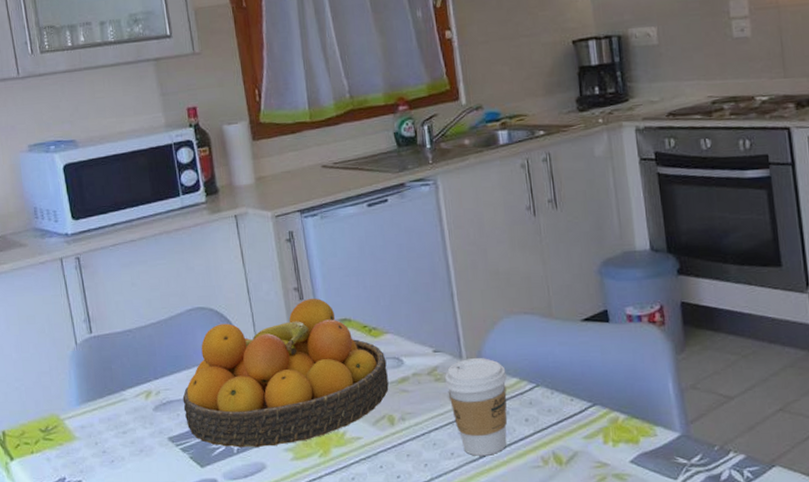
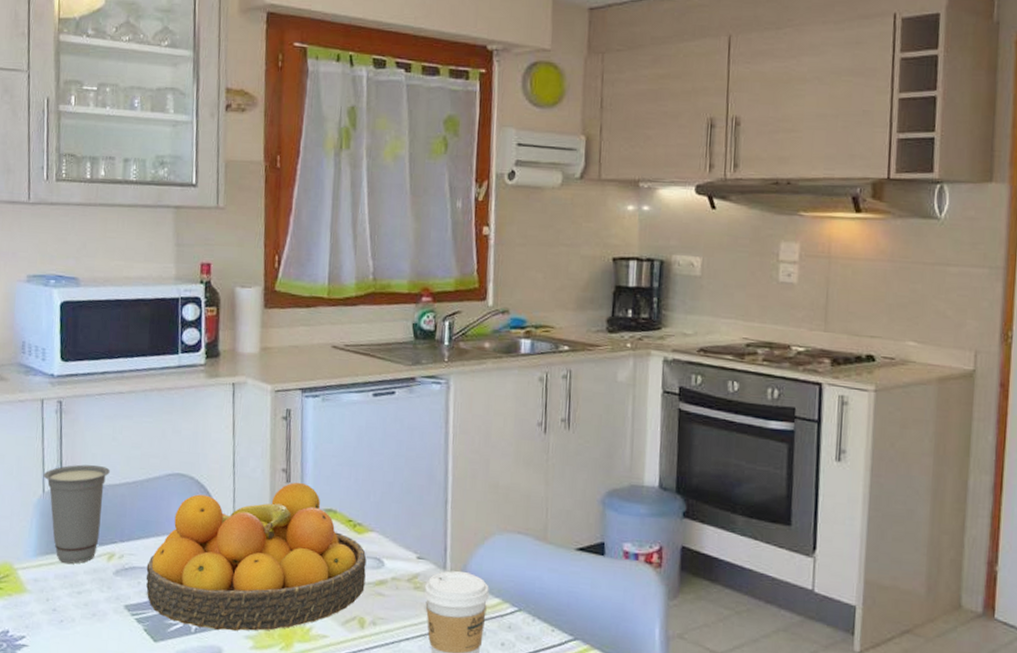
cup: none [73,312,135,407] -> present [43,464,110,564]

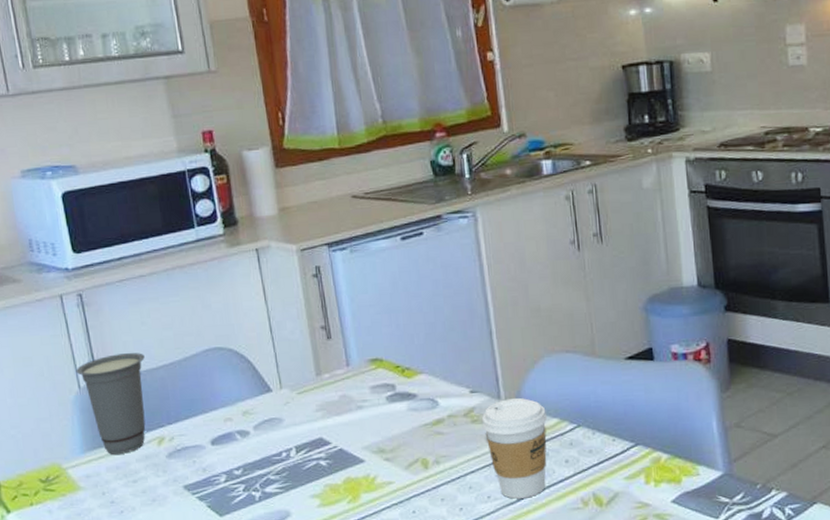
fruit bowl: present [145,482,367,632] -> none [199,337,423,495]

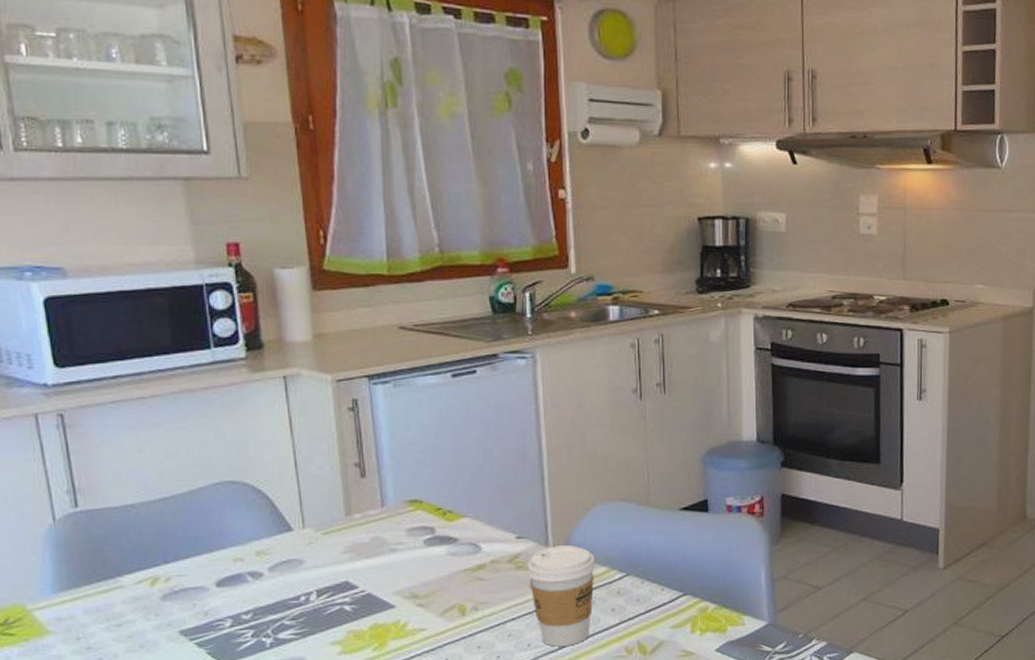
cup: present [76,353,146,455] -> none [50,483,140,595]

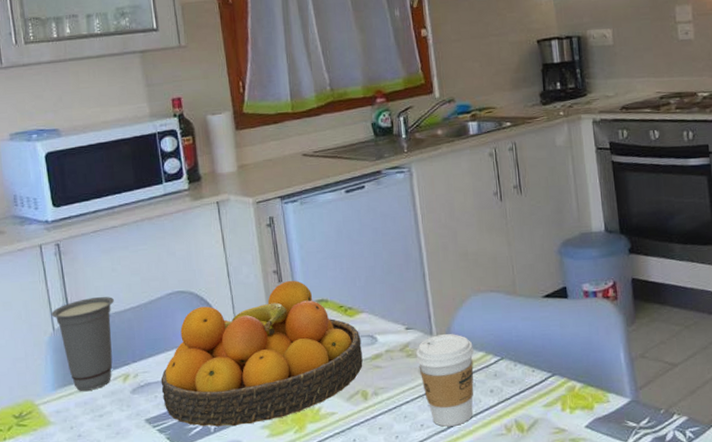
cup: none [50,483,140,595] -> present [51,297,114,391]
fruit bowl: none [201,475,462,641] -> present [160,280,363,427]

